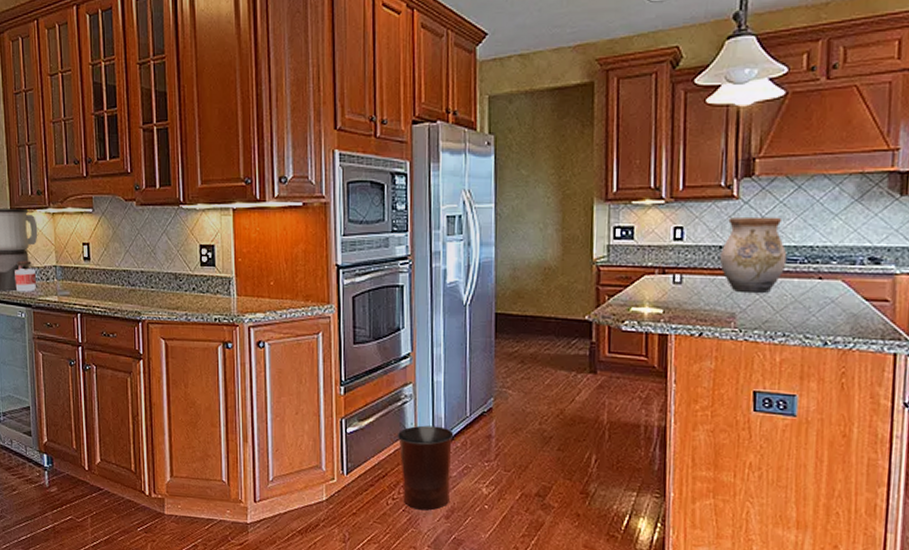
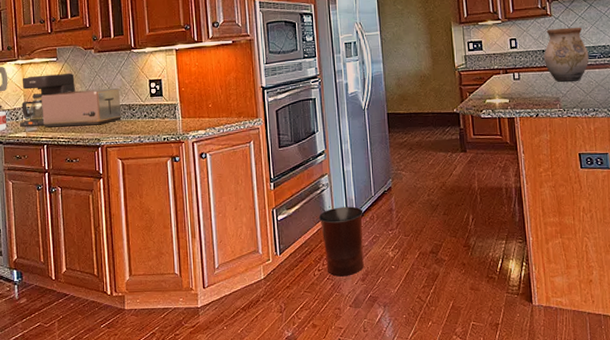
coffee maker: none [51,228,113,290] -> present [20,73,75,127]
toaster: none [74,250,166,295] -> present [40,88,122,128]

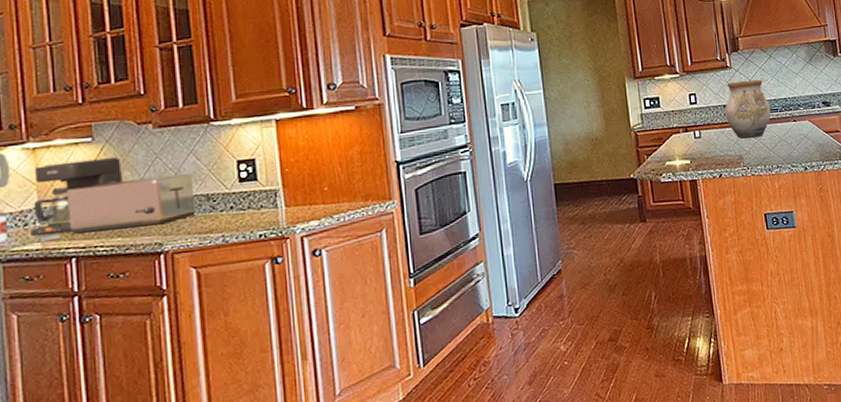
waste bin: present [318,206,364,277] -> none [472,296,531,384]

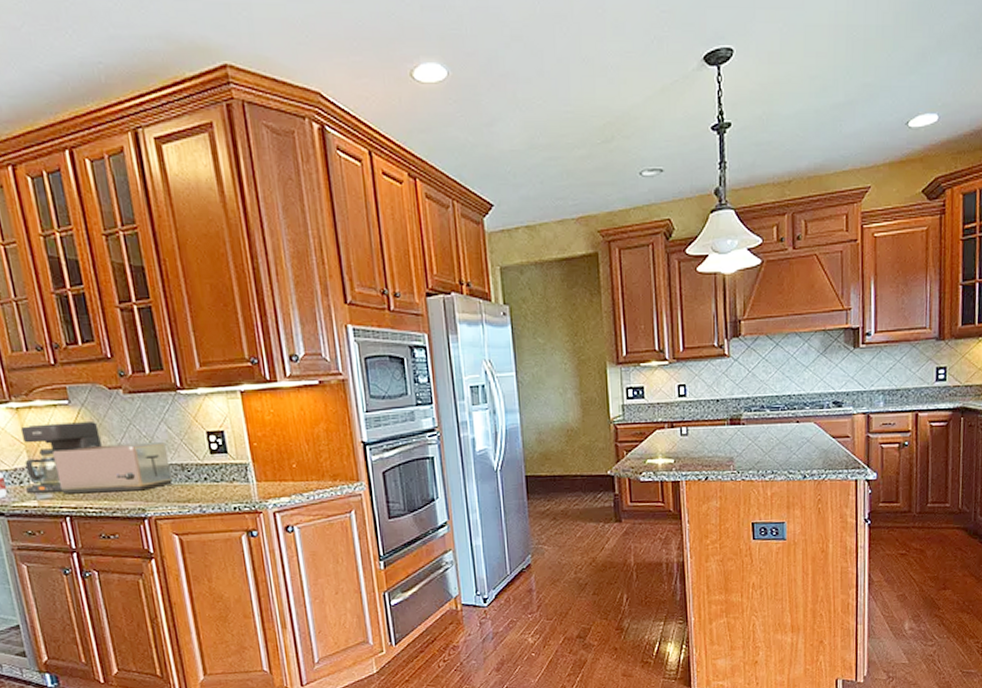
vase: present [725,79,771,139] -> none [718,371,771,439]

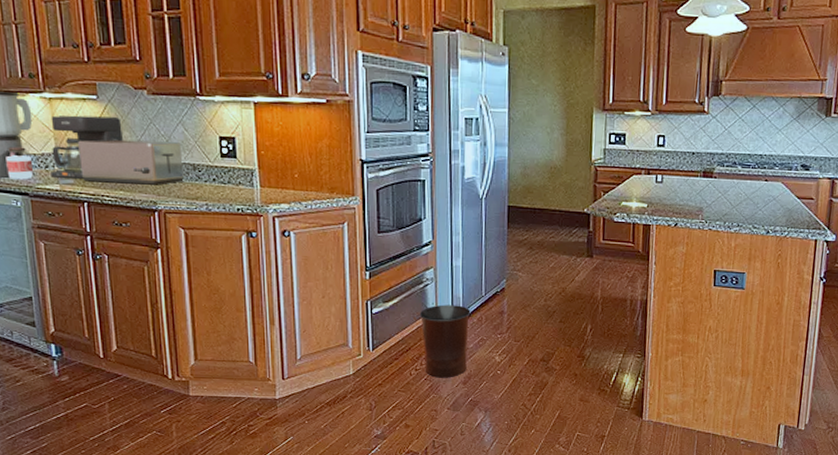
waste bin: none [441,587,498,667] -> present [419,304,471,378]

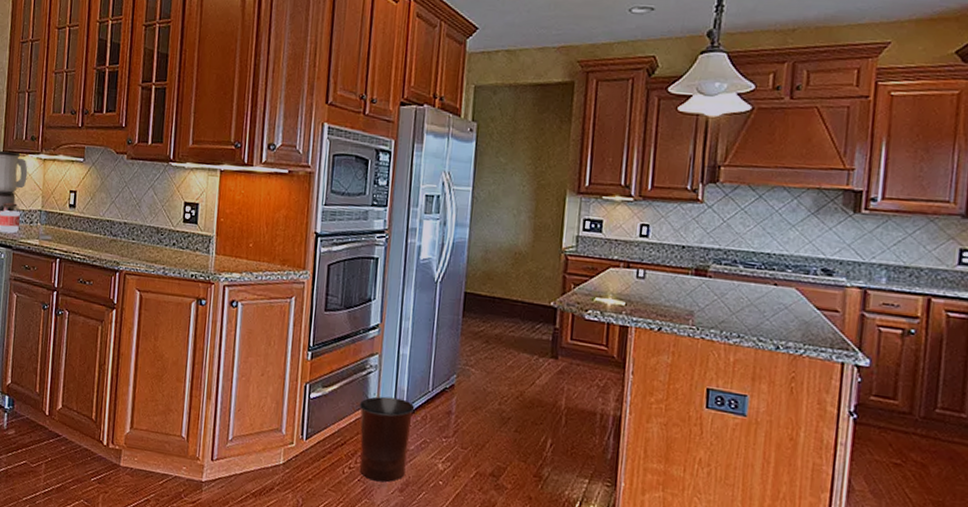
coffee maker: present [51,115,123,179] -> none [33,175,101,236]
toaster: present [77,139,184,185] -> none [58,198,149,246]

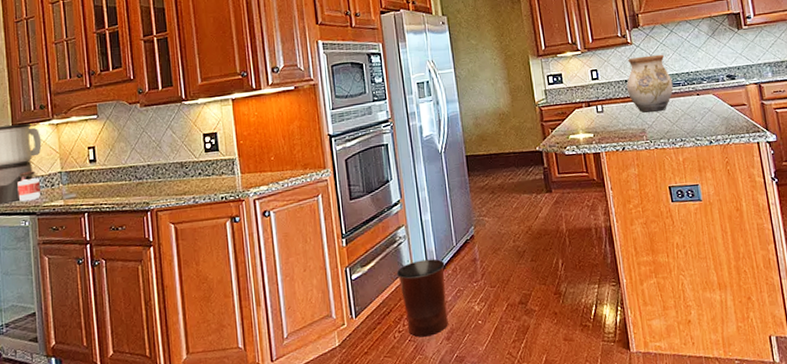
vase: none [682,220,746,294] -> present [627,54,673,113]

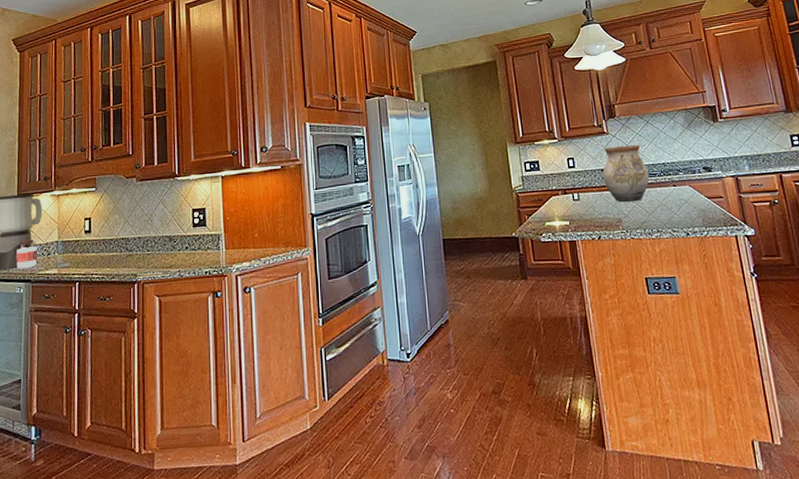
waste bin: present [396,258,448,337] -> none [370,342,420,424]

